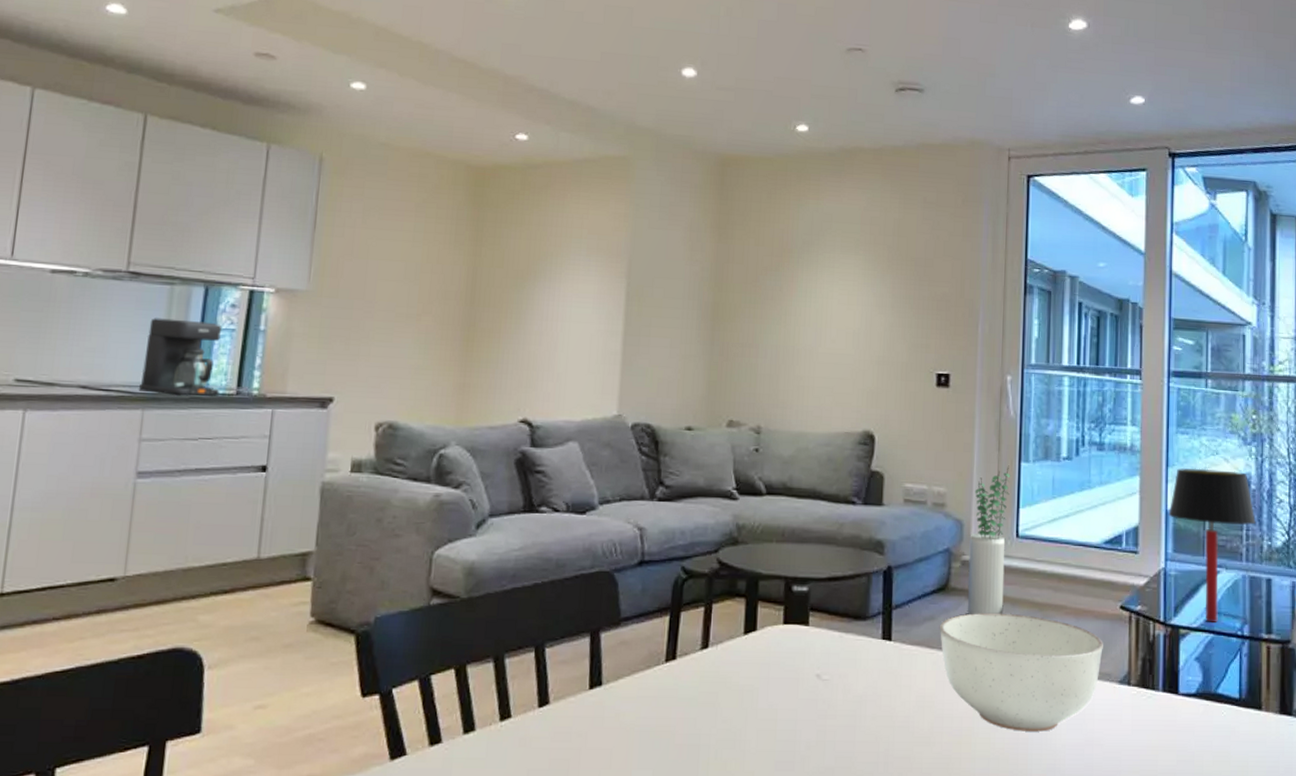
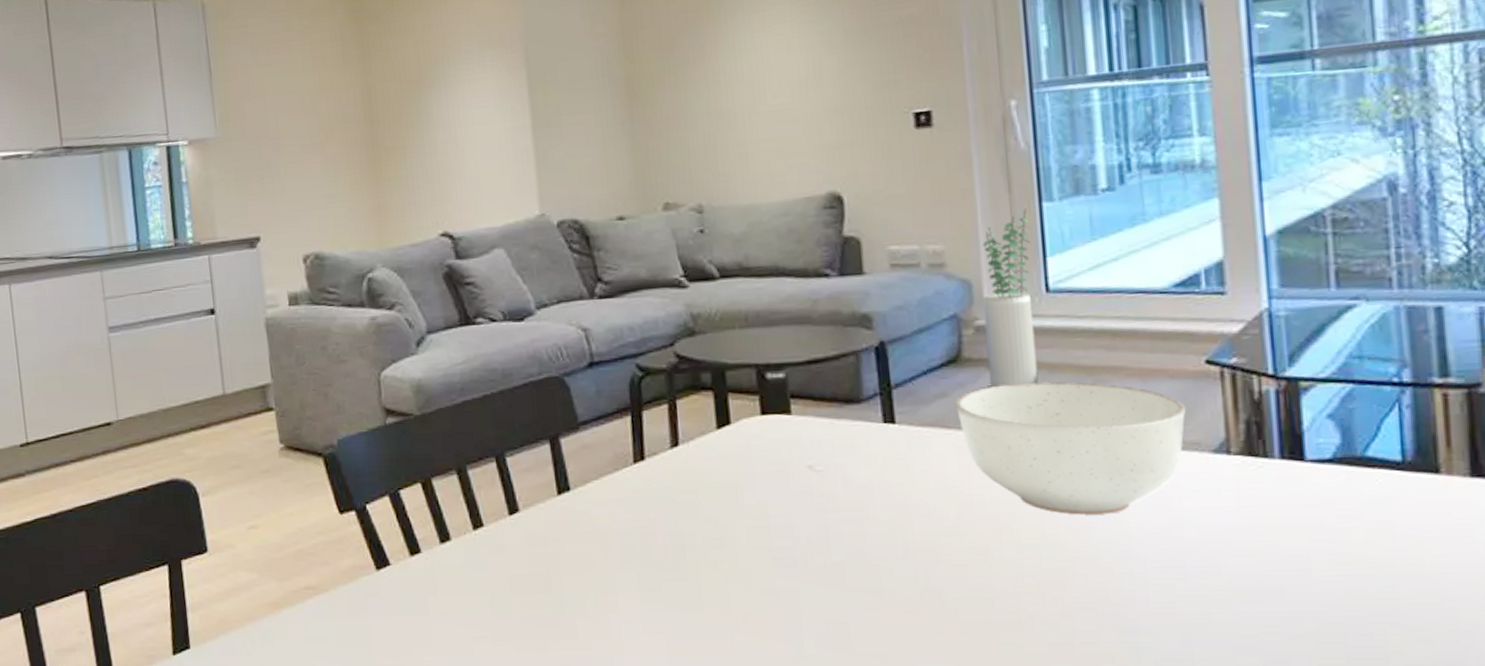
coffee maker: present [139,318,221,397] -> none [89,182,161,255]
table lamp: present [1168,467,1256,622] -> none [1268,173,1410,370]

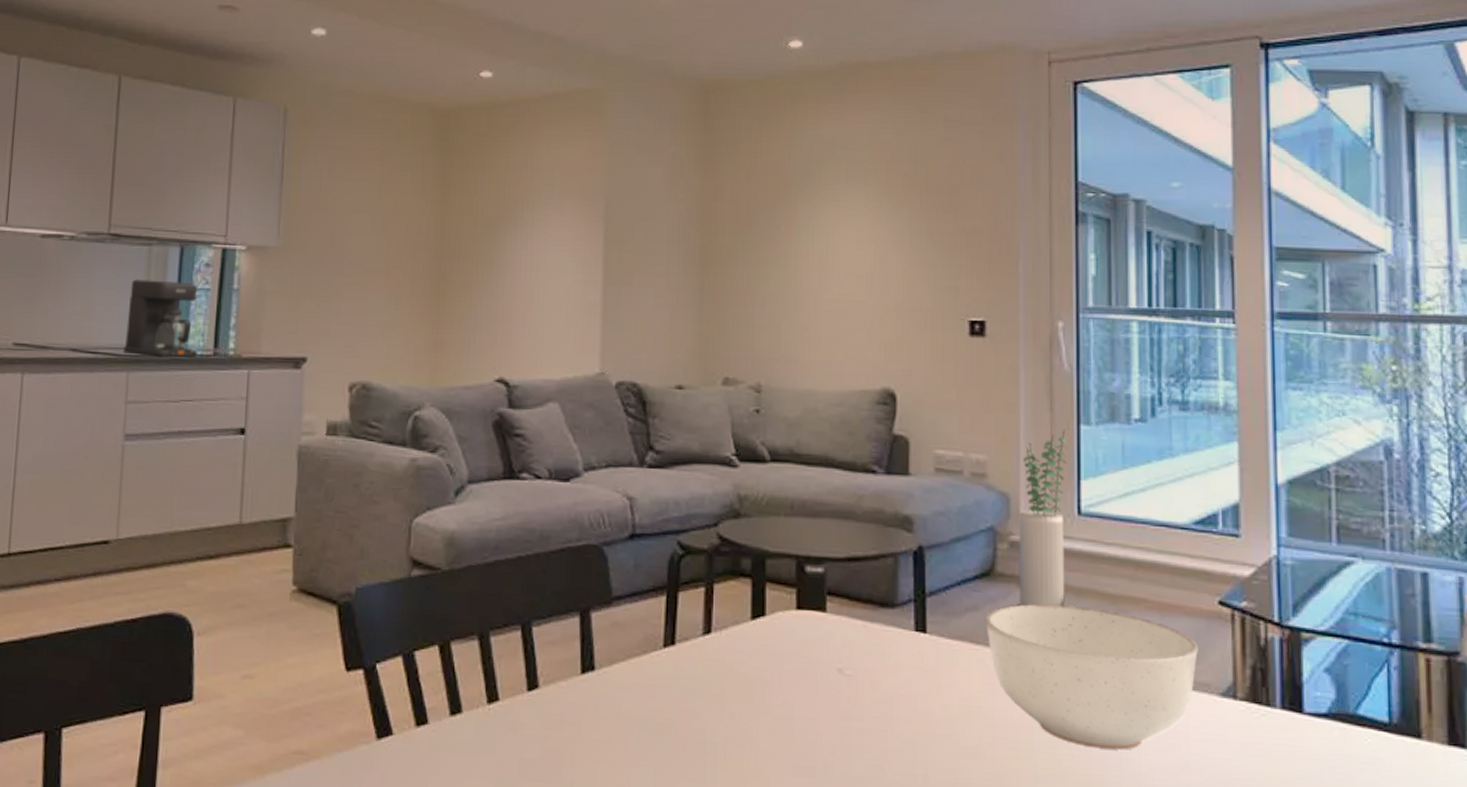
coffee maker: none [89,182,161,255] -> present [124,279,198,359]

